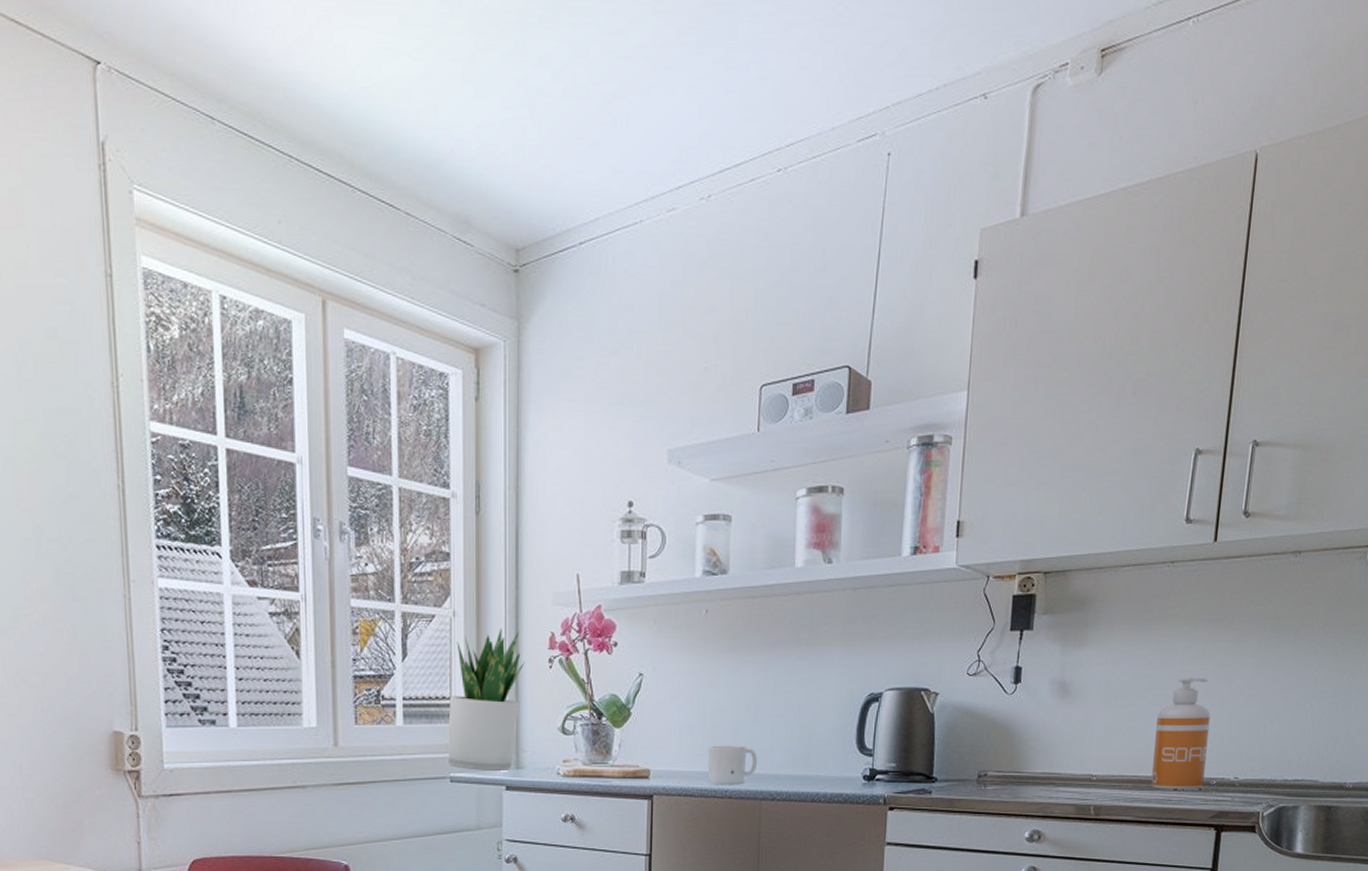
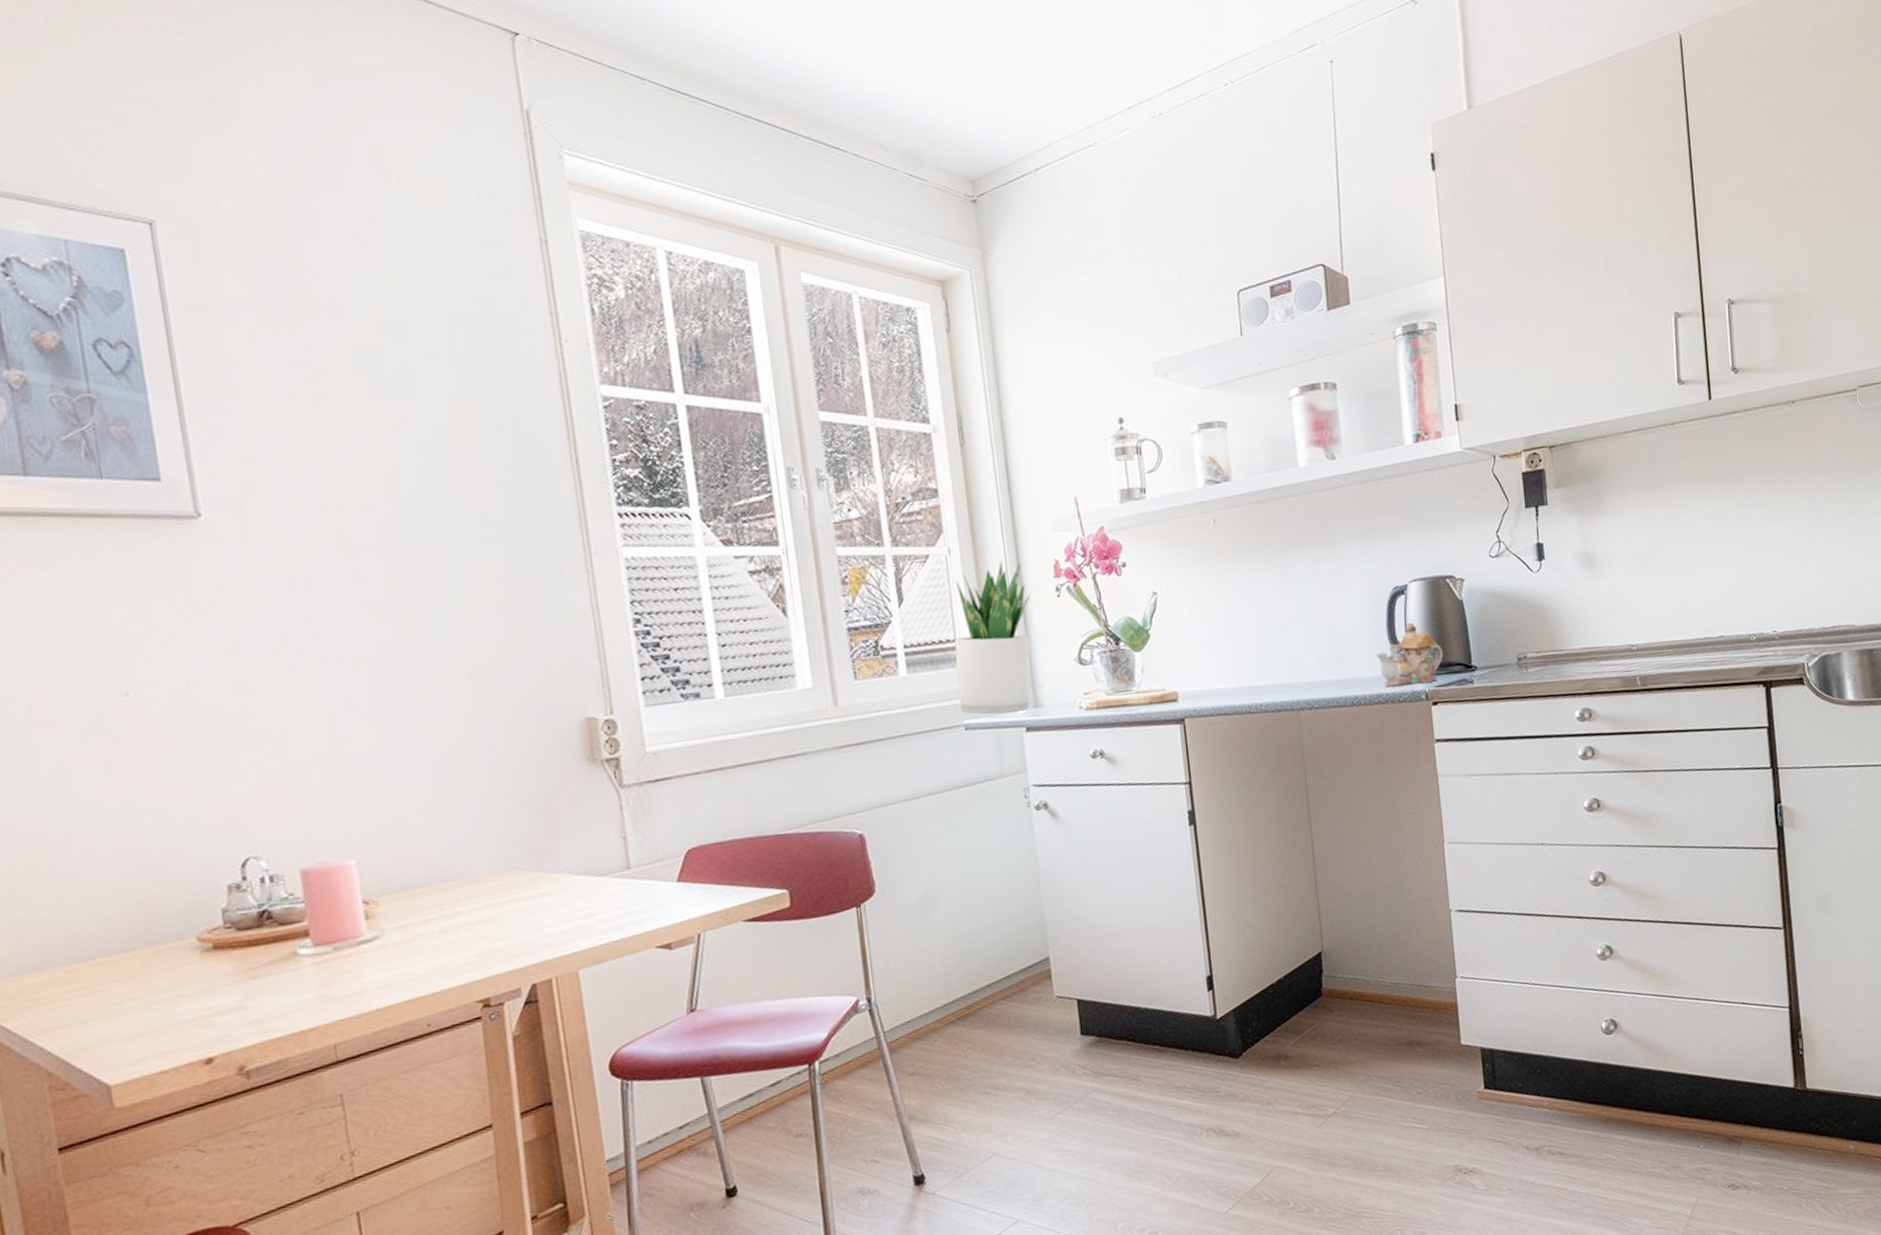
mug: present [707,745,758,785] -> none [1235,655,1290,701]
teapot: none [842,729,906,790] -> present [1375,622,1443,688]
soap dispenser: present [1151,678,1211,790] -> none [1686,534,1744,652]

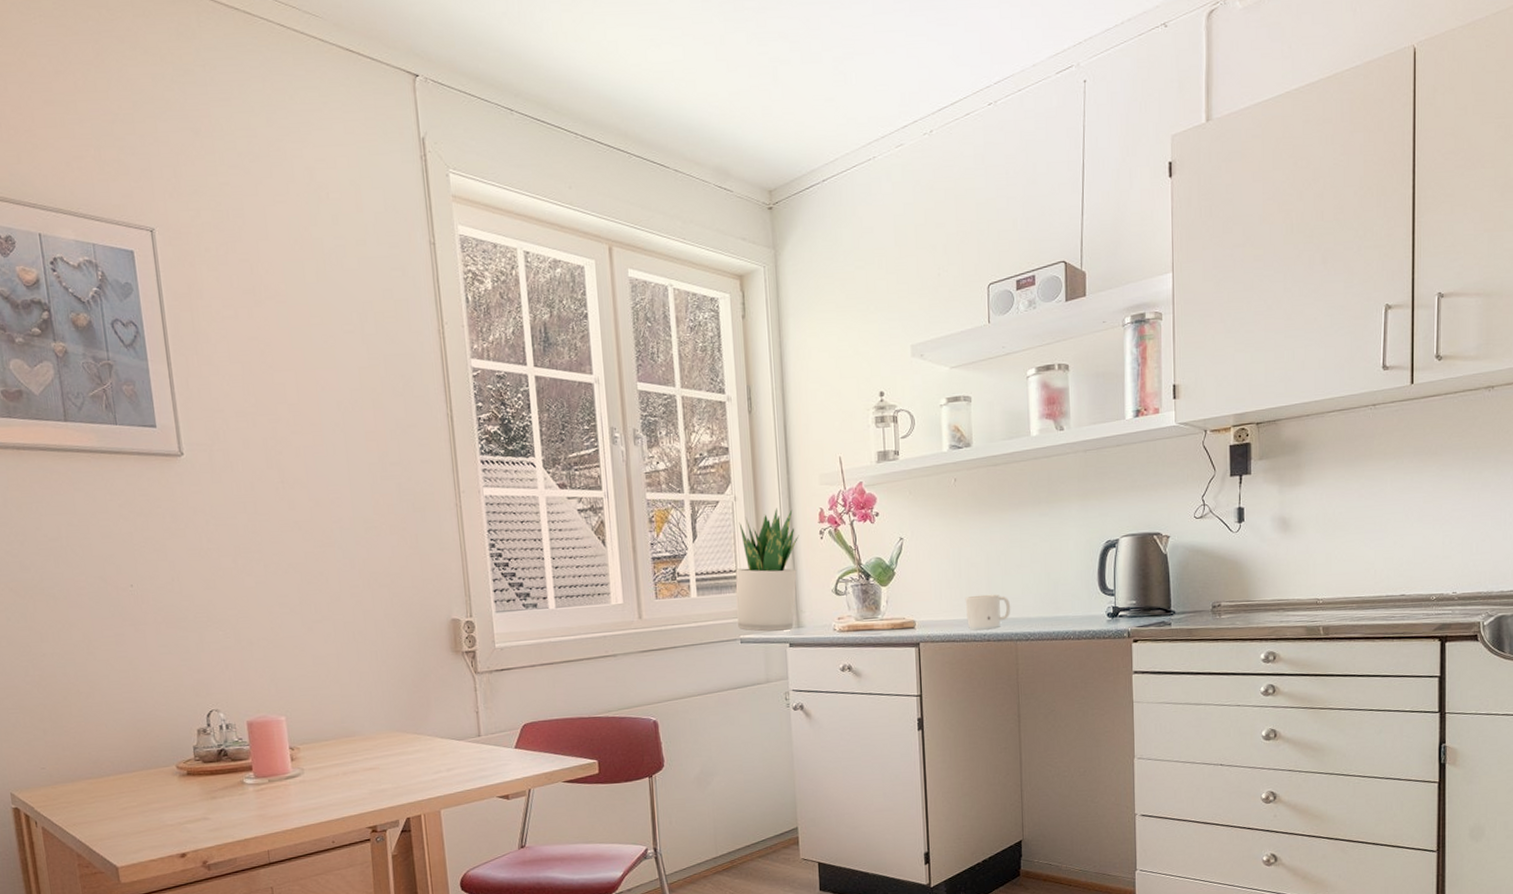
mug: none [1235,655,1290,701] -> present [965,594,1011,631]
teapot: present [1375,622,1443,688] -> none [1086,571,1145,626]

